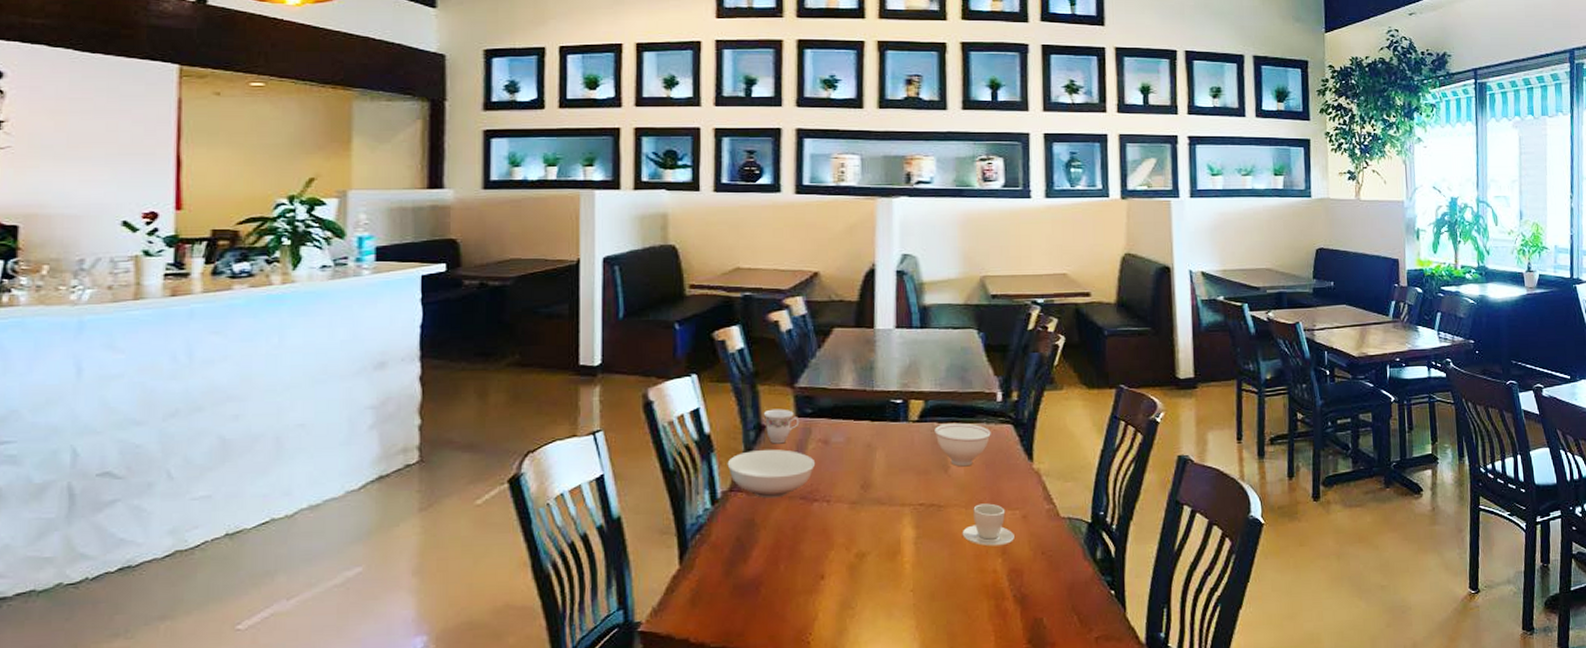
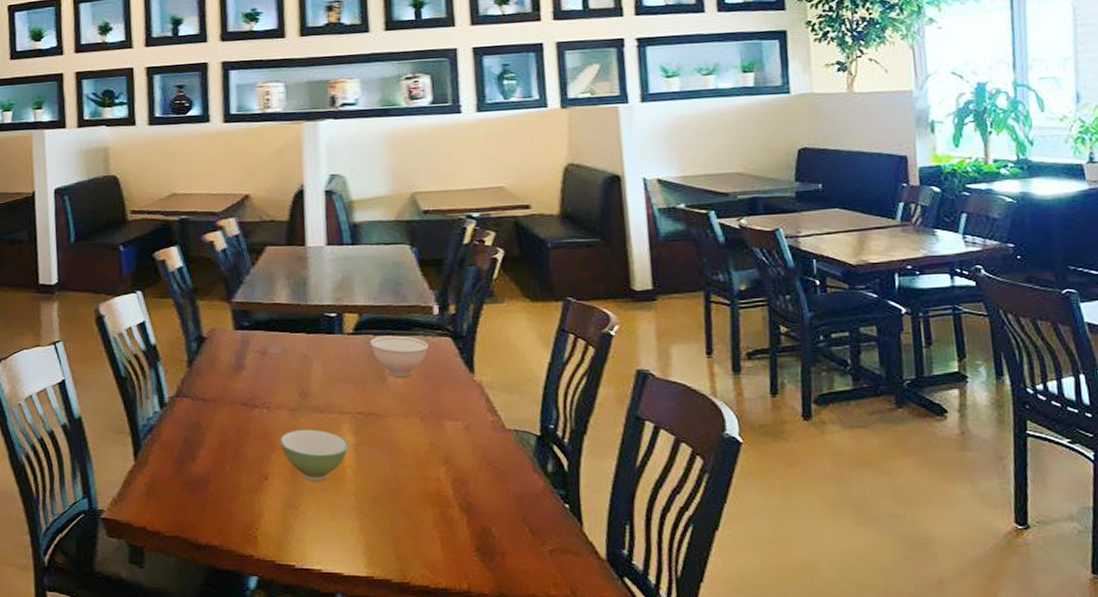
bowl: present [727,449,816,499] -> none [172,359,255,404]
teacup: present [763,408,800,444] -> none [203,322,238,354]
bowl: none [838,523,909,579] -> present [279,429,349,481]
teacup: present [962,503,1014,547] -> none [402,413,458,455]

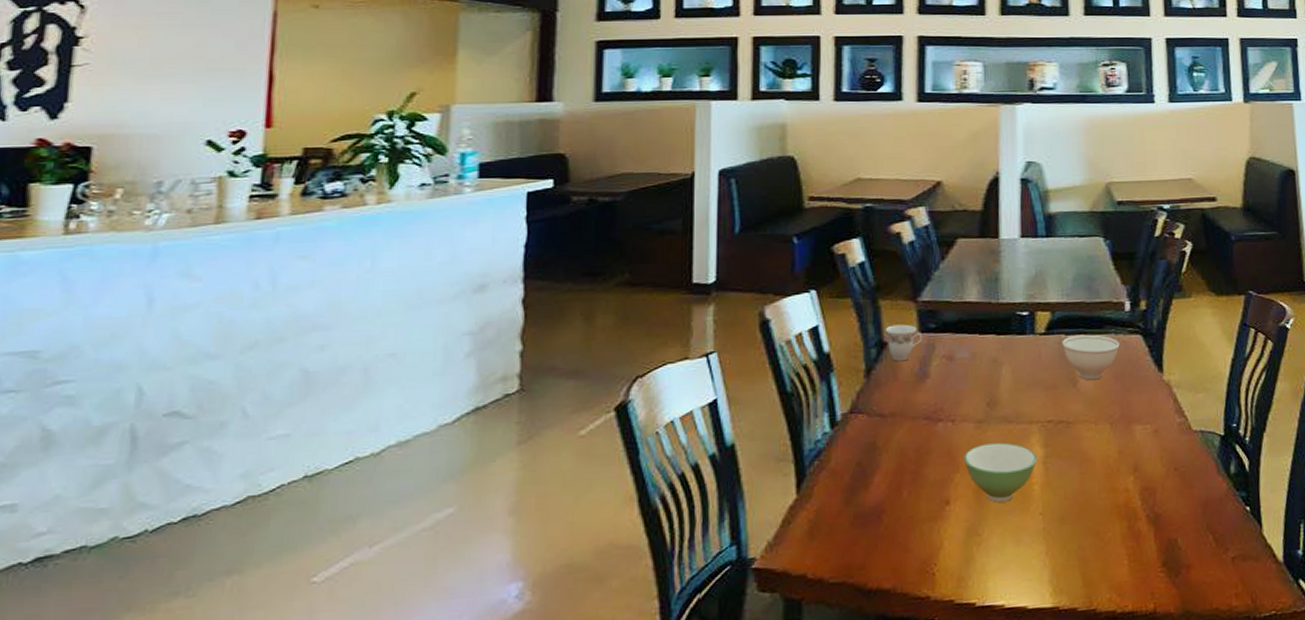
teacup: none [203,322,238,354] -> present [885,324,923,362]

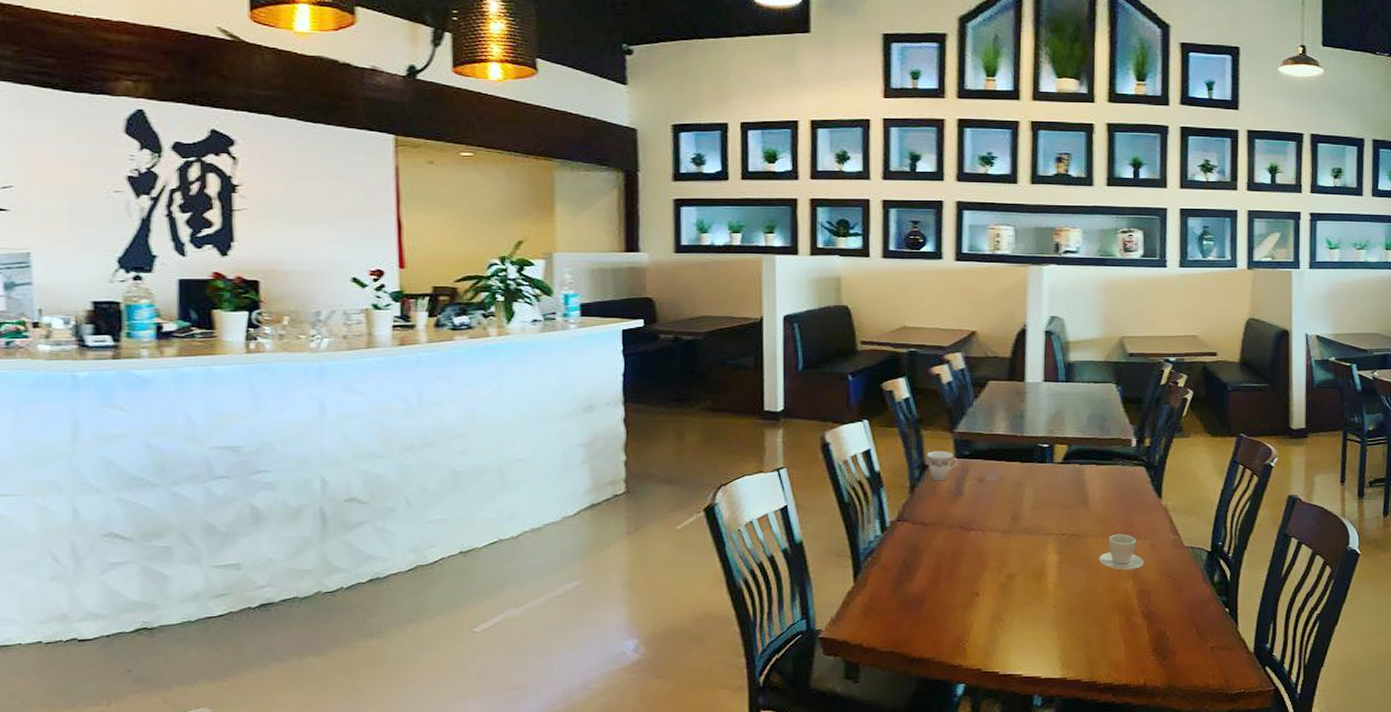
bowl: present [964,442,1037,503] -> none [991,549,1052,596]
bowl: present [1062,334,1120,381] -> none [1076,465,1126,503]
teacup: none [1092,418,1146,464] -> present [1098,534,1144,570]

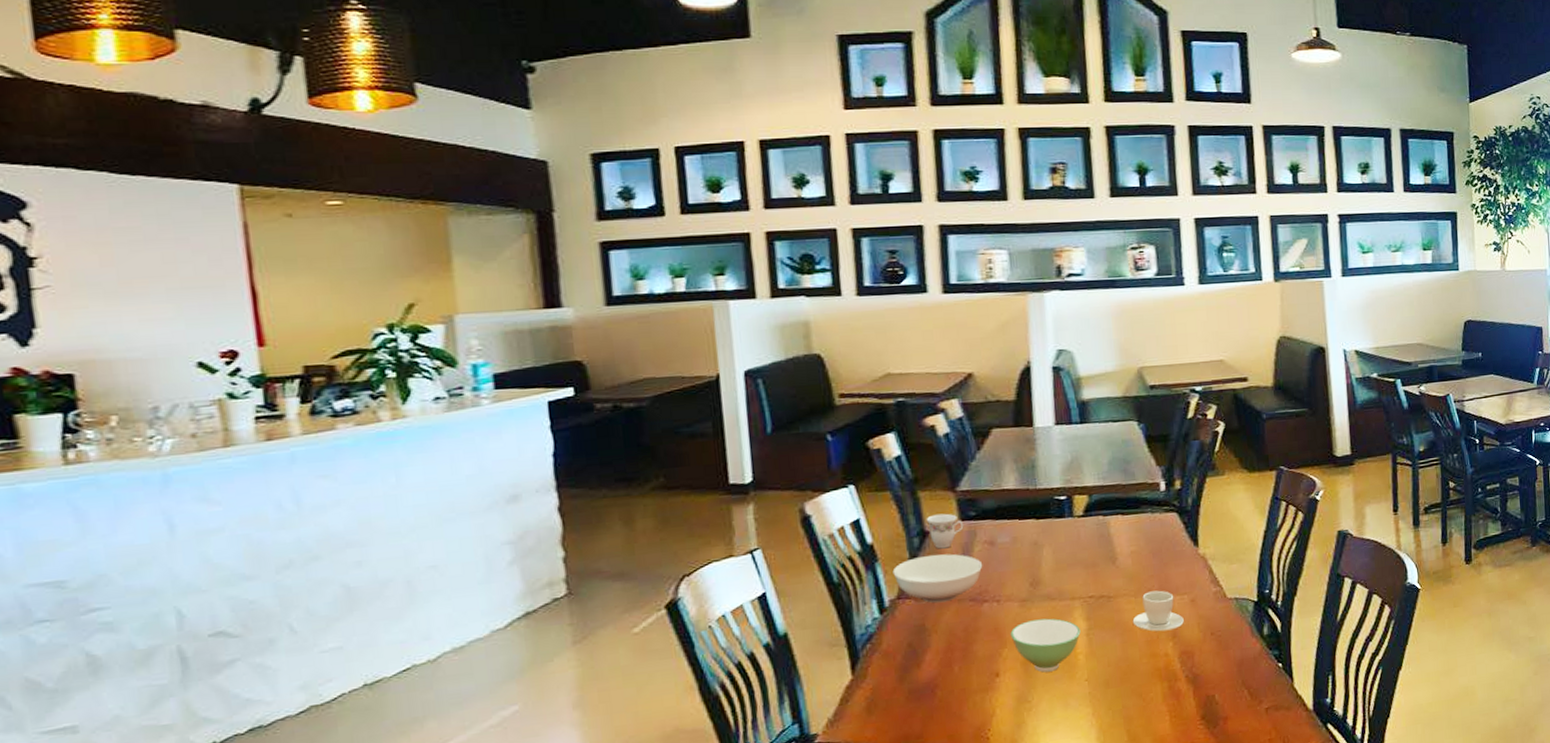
bowl: none [895,486,972,528] -> present [892,553,983,603]
bowl: none [991,549,1052,596] -> present [1010,618,1081,673]

